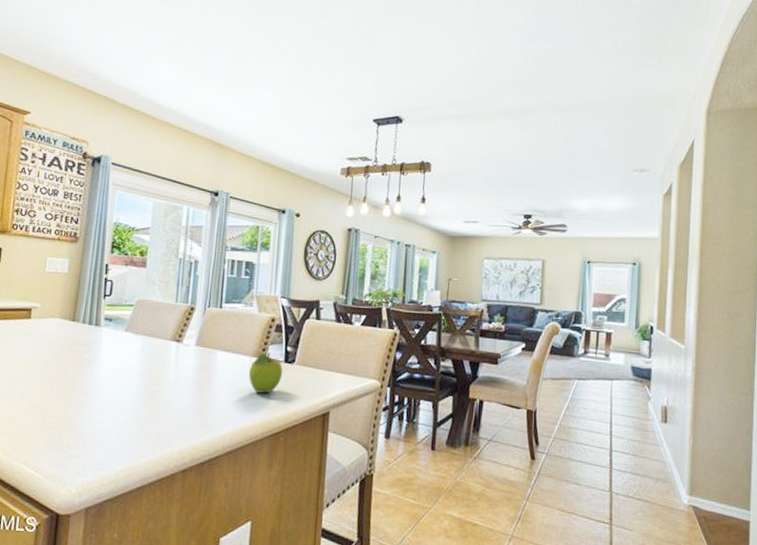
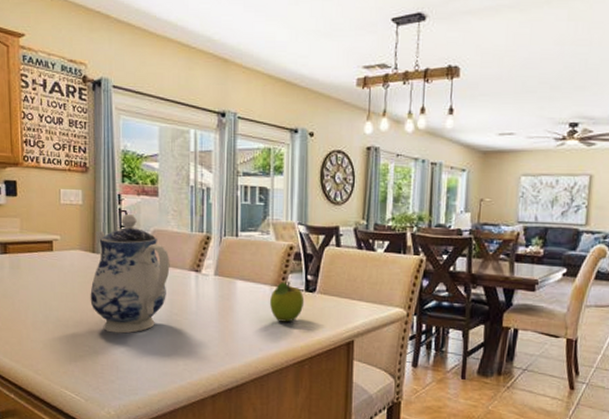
teapot: none [64,283,152,405] -> present [90,213,170,334]

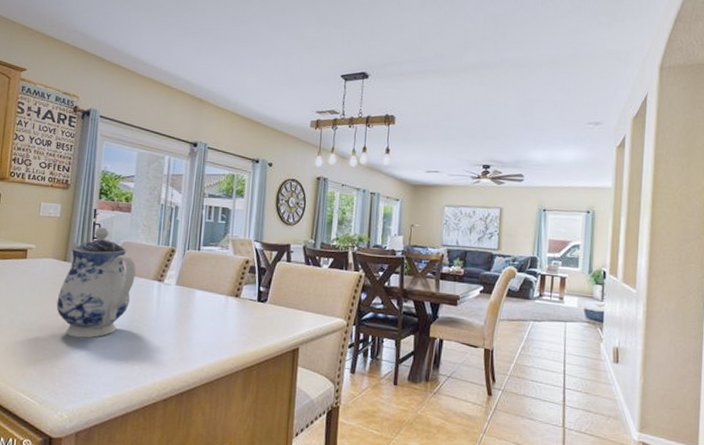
fruit: present [270,281,305,322] -> none [225,291,256,330]

